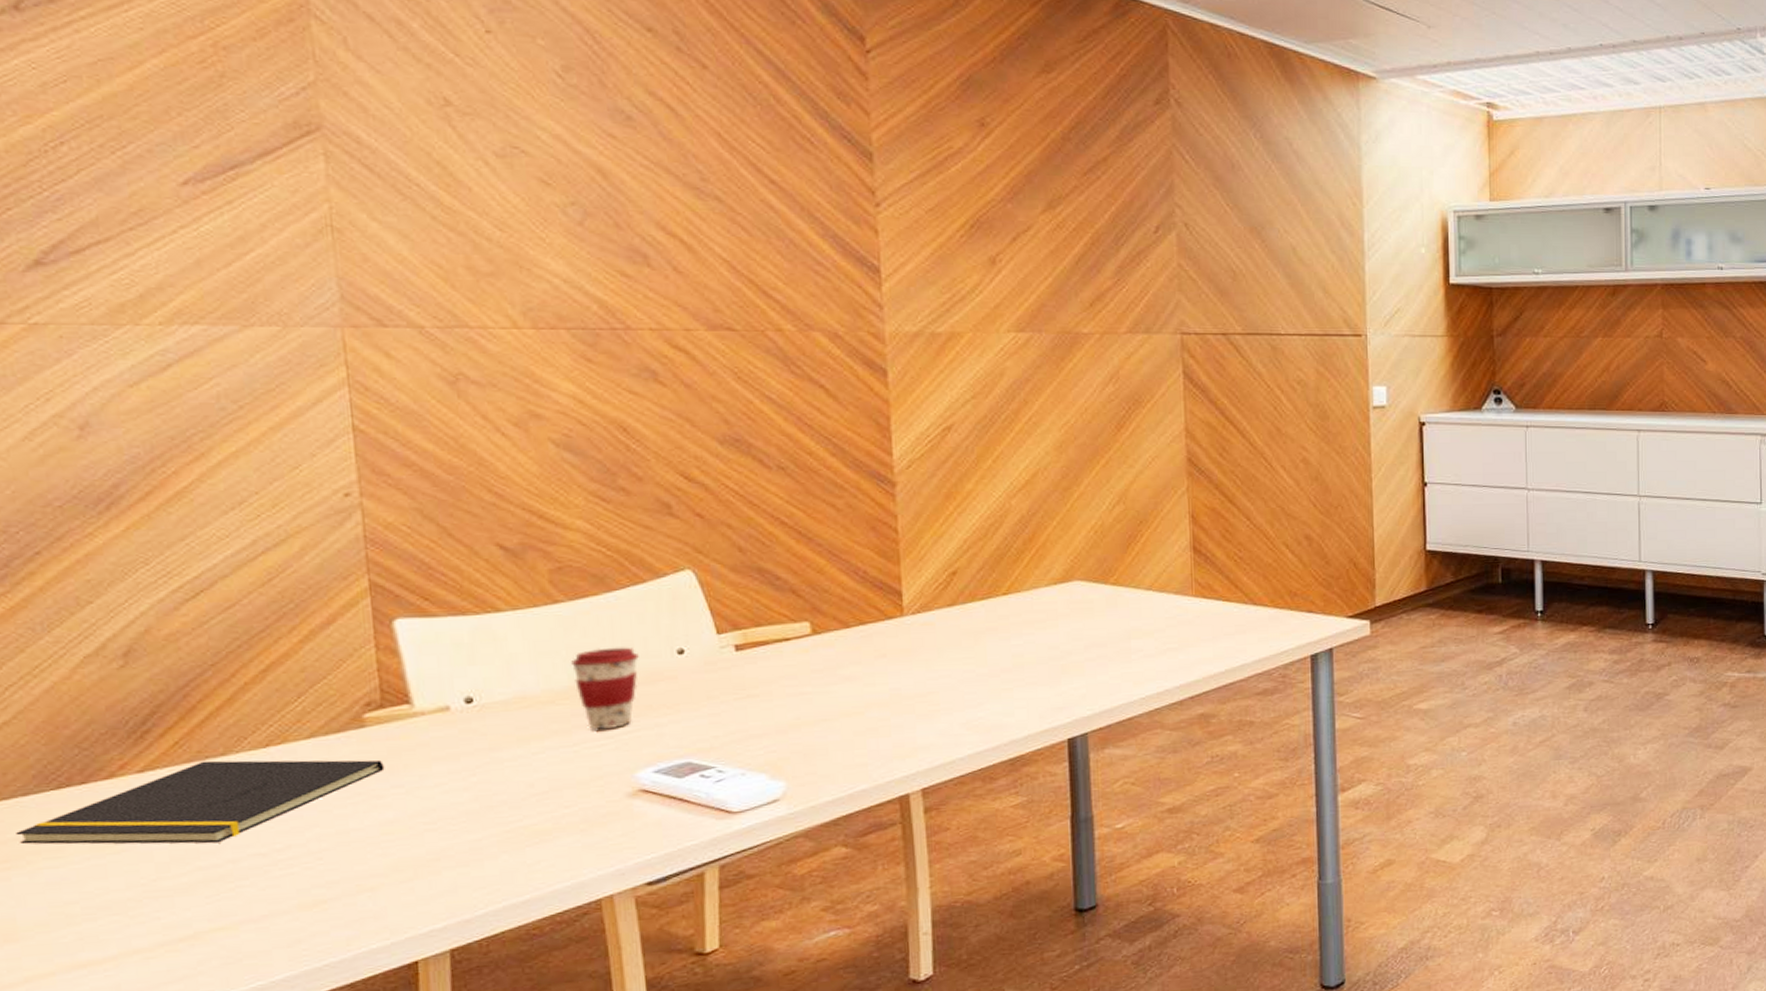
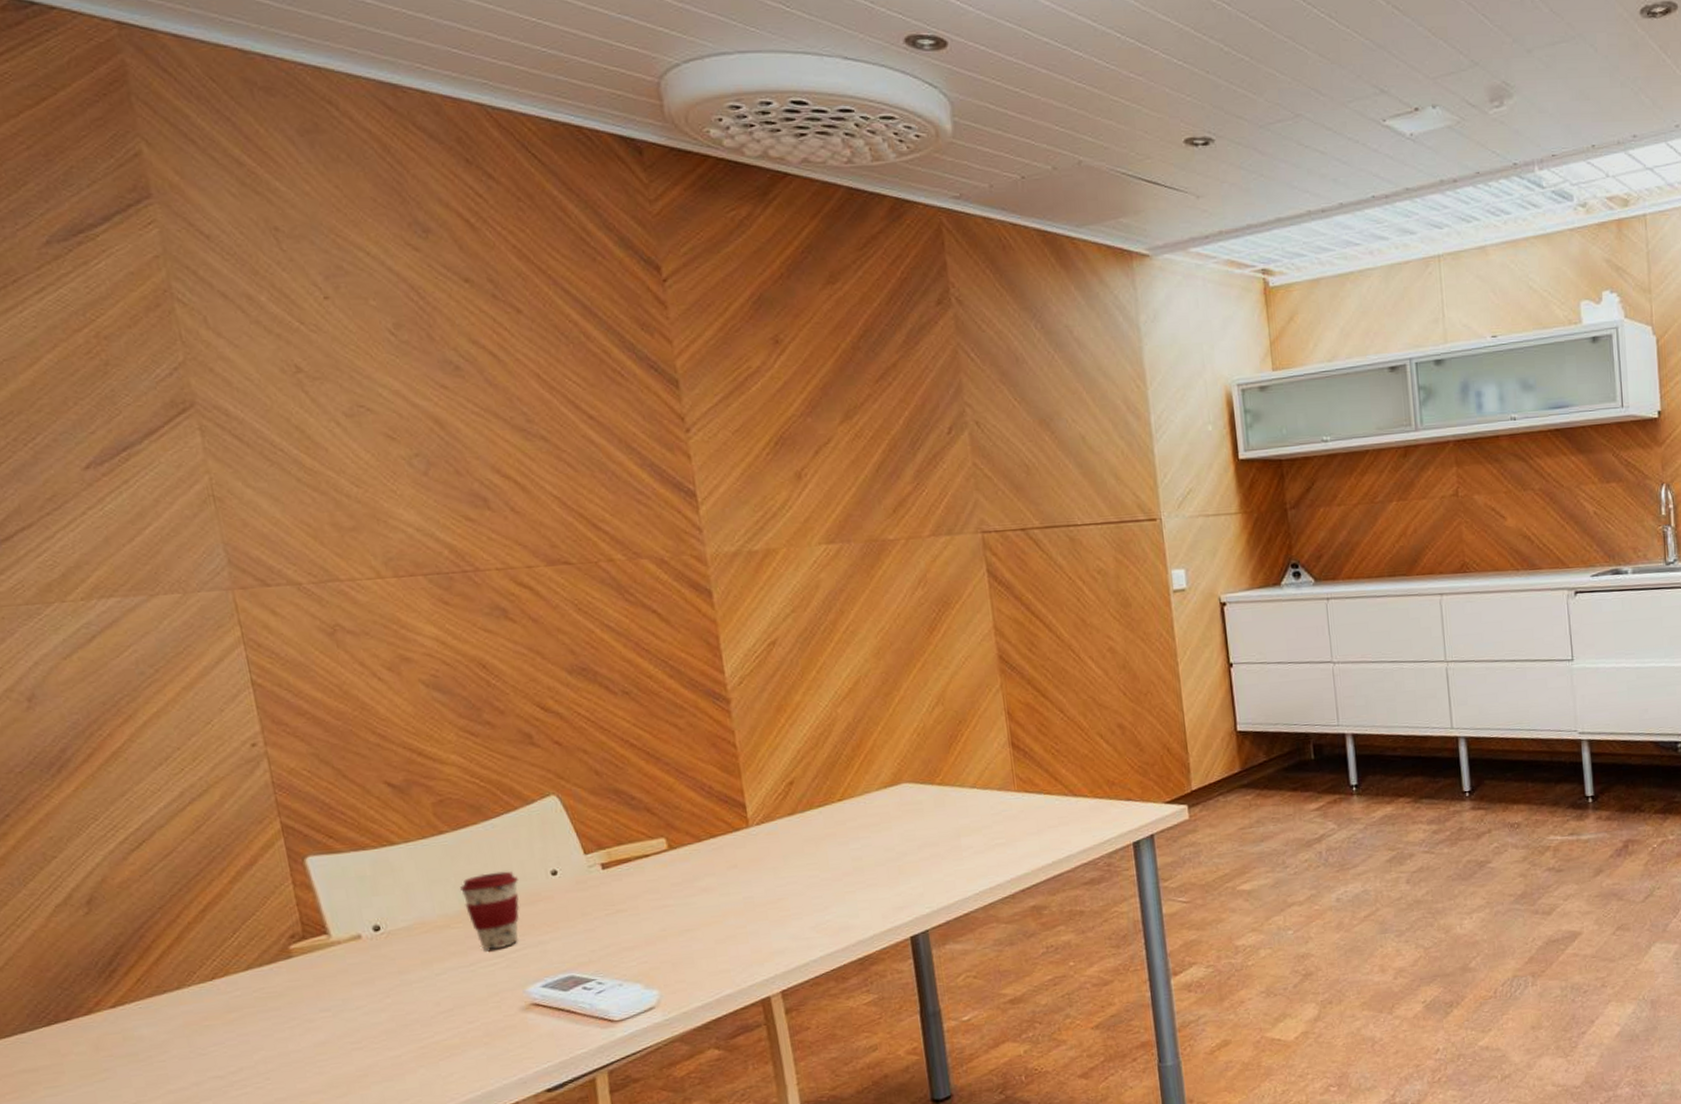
notepad: present [14,760,385,845] -> none [18,987,313,1076]

